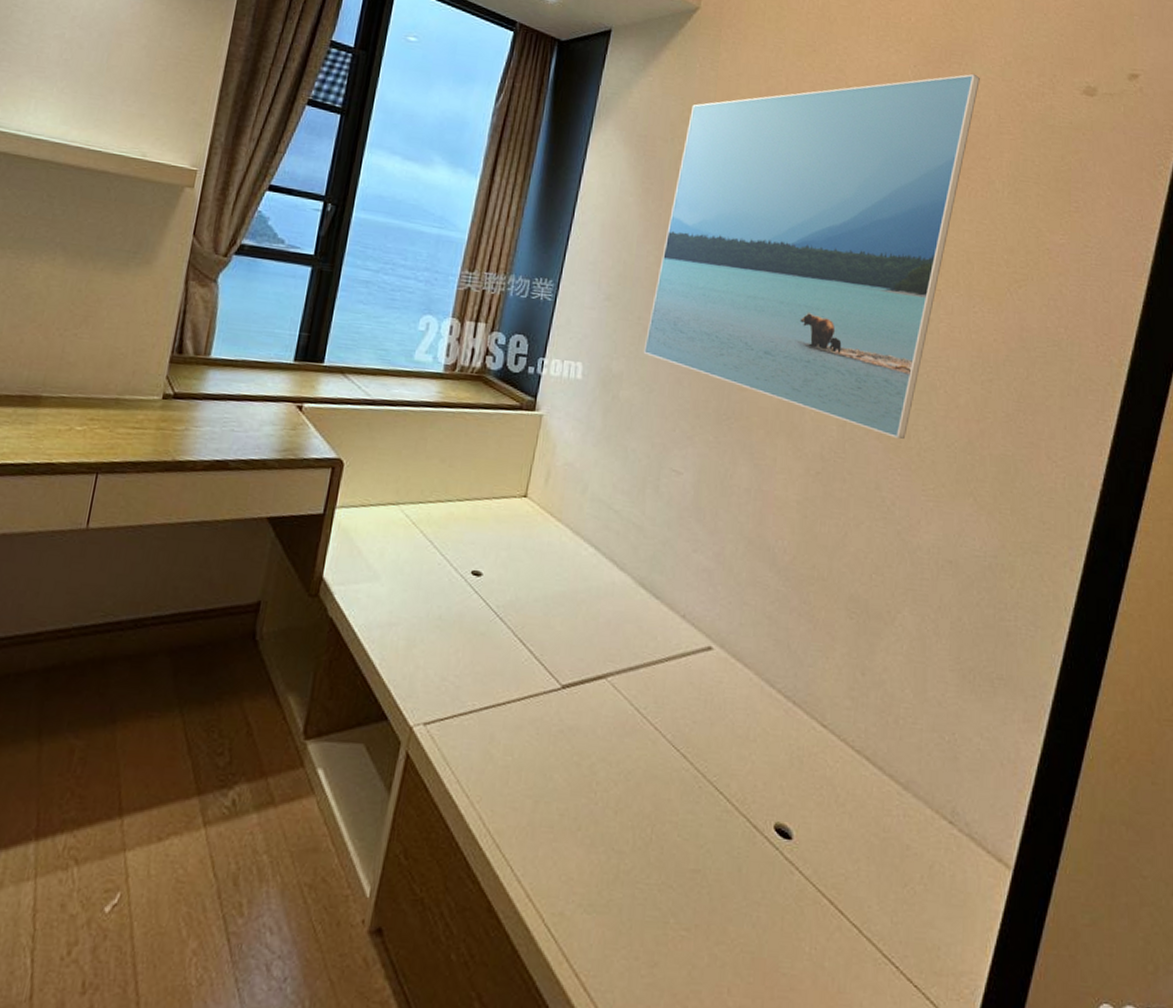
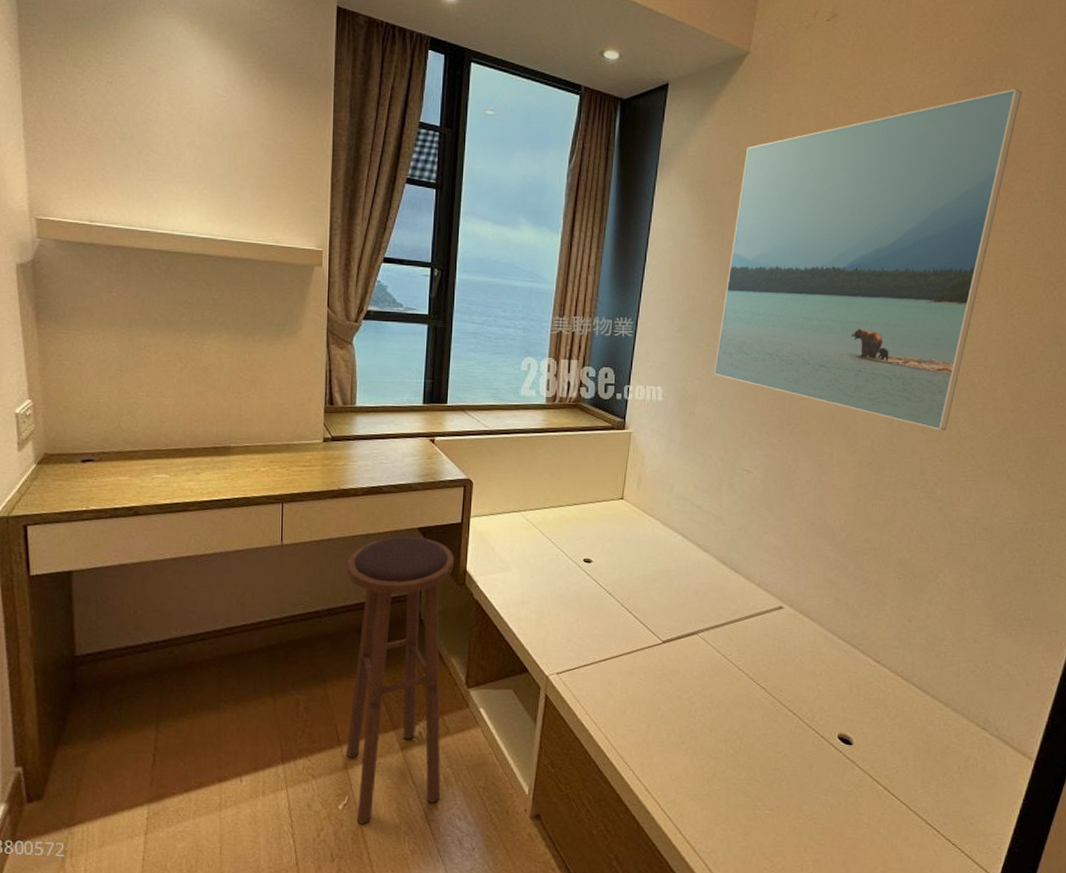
stool: none [127,527,309,938] -> present [346,537,454,825]

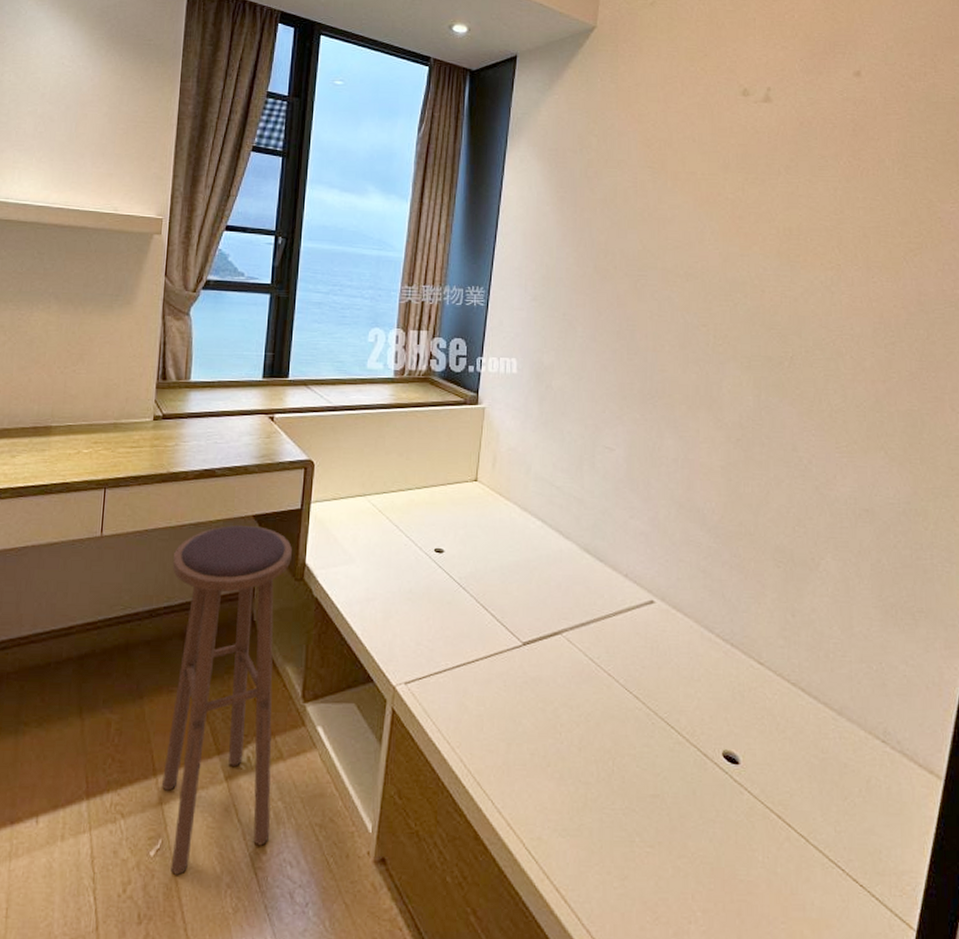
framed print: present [713,88,1022,431] -> none [570,61,864,404]

